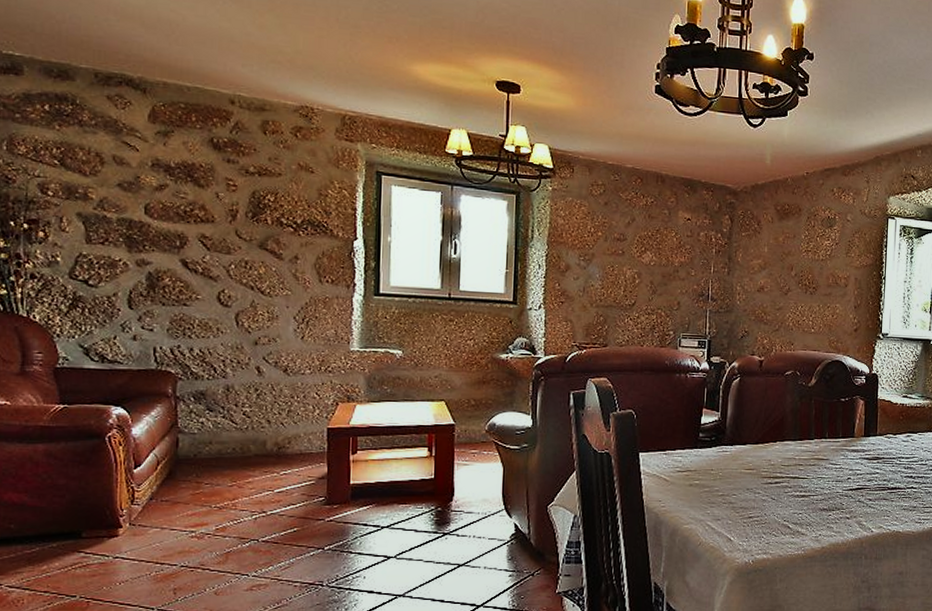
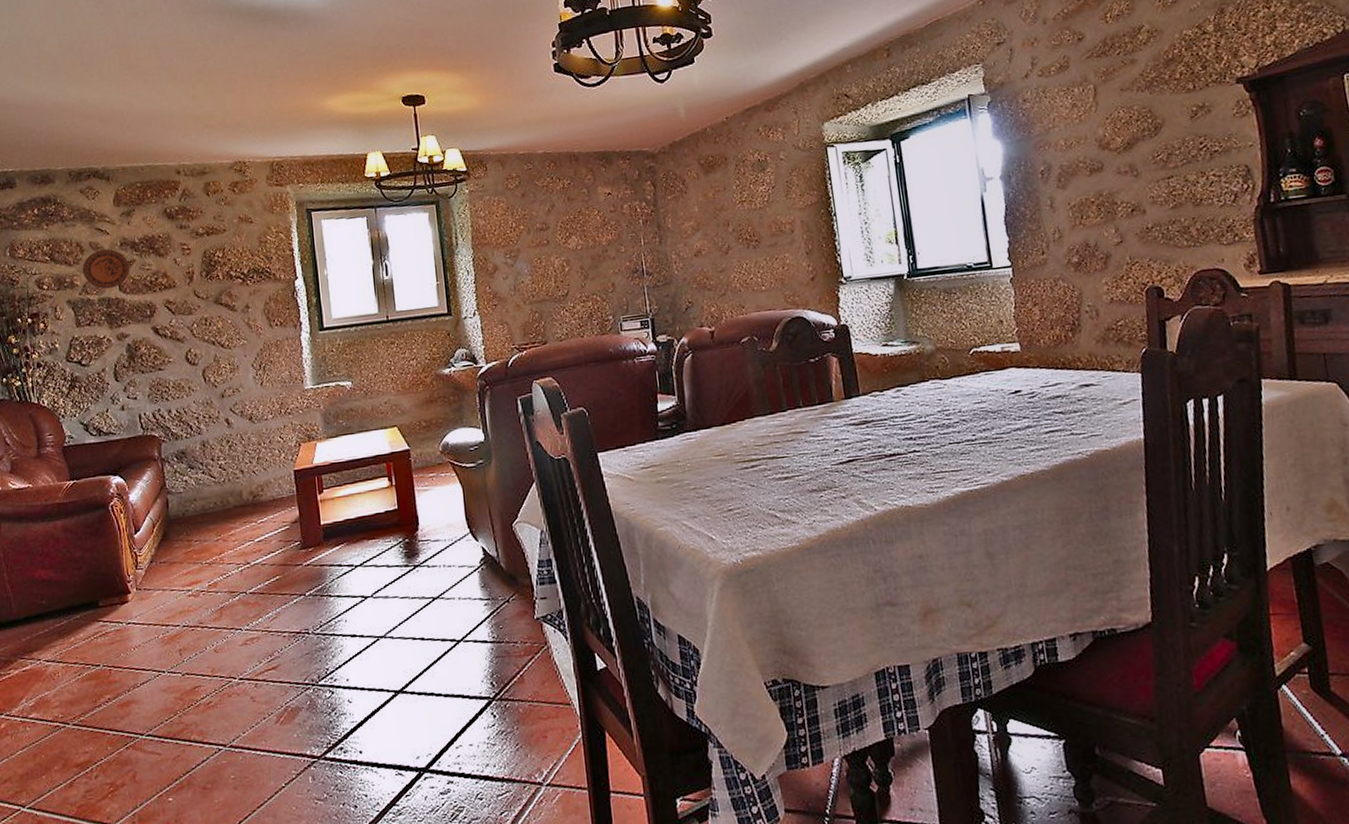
decorative plate: none [100,165,161,210] -> present [82,249,130,289]

